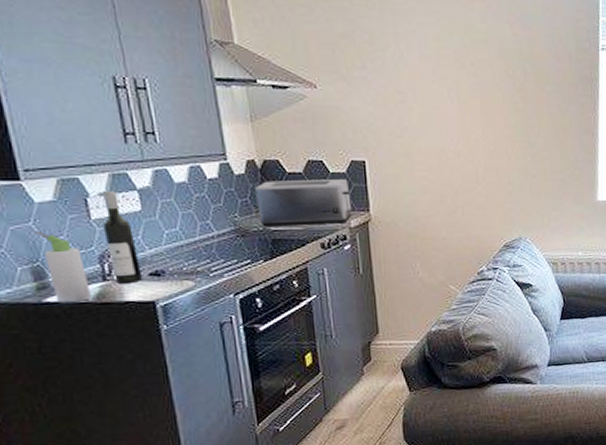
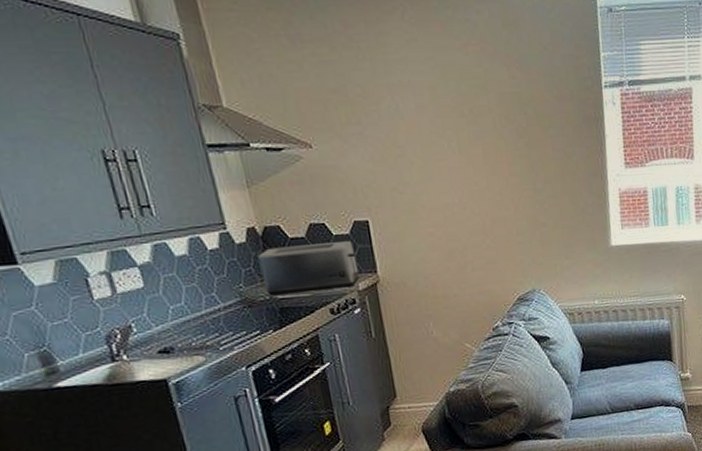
bottle: present [36,231,91,304] -> none [39,315,102,388]
bottle: present [103,191,143,284] -> none [103,269,153,364]

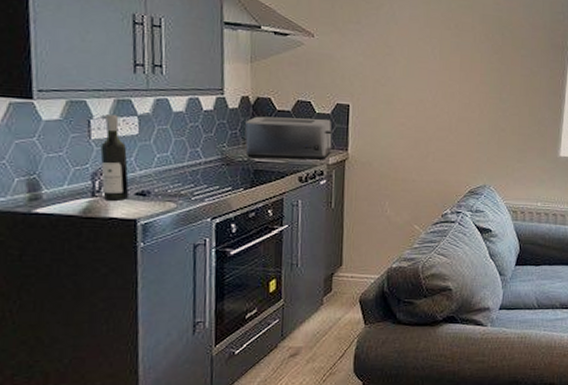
bottle: none [103,269,153,364] -> present [100,115,130,201]

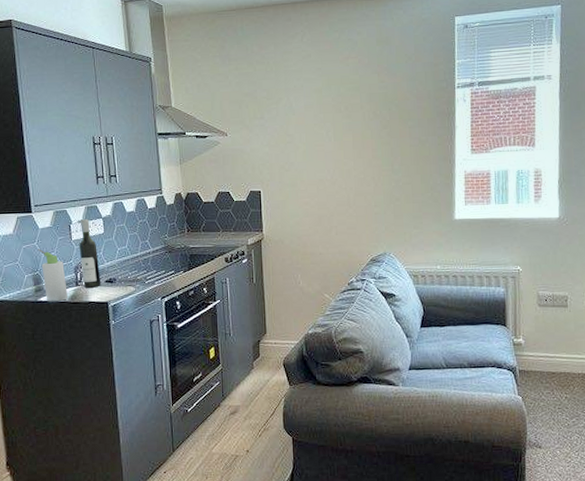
bottle: none [38,146,79,215] -> present [38,249,68,302]
toaster: present [245,116,332,160] -> none [180,205,249,245]

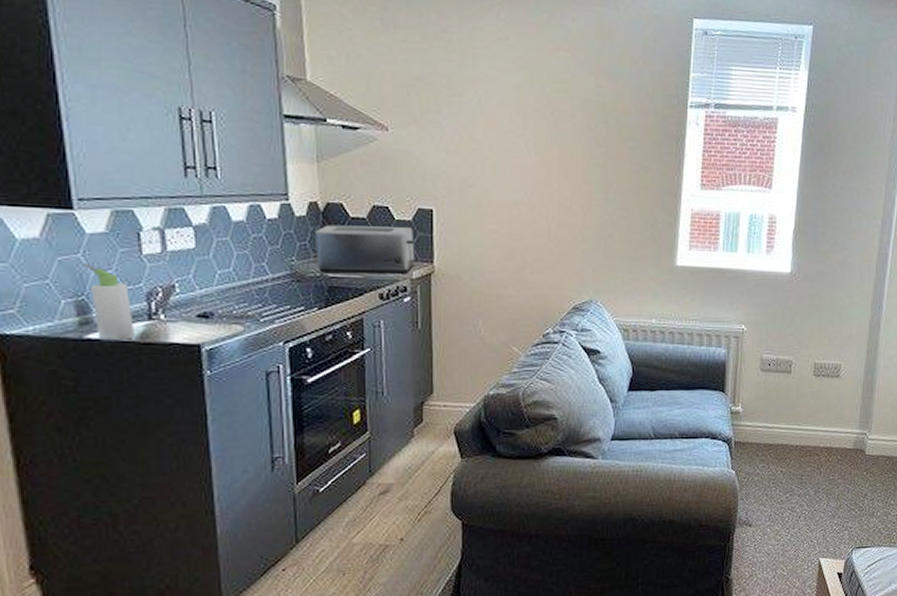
bottle: present [79,219,102,288] -> none [154,226,191,324]
toaster: none [180,205,249,245] -> present [315,224,415,274]

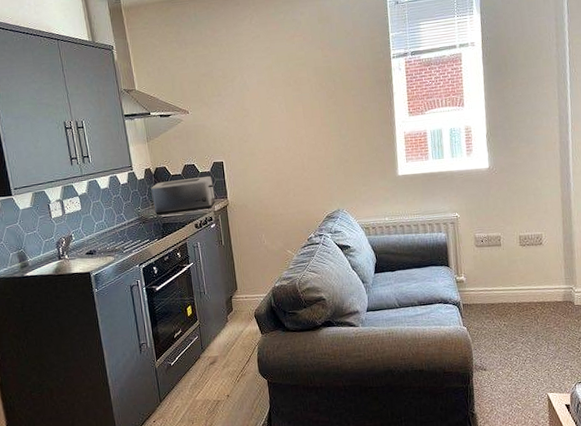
bottle: present [84,264,134,341] -> none [21,228,52,277]

